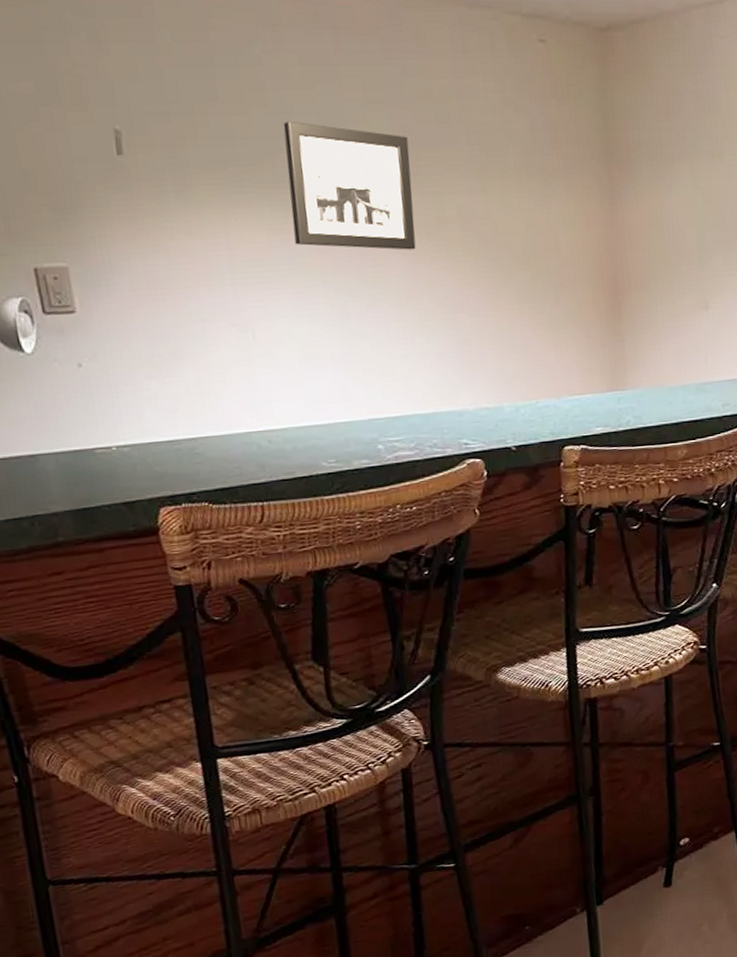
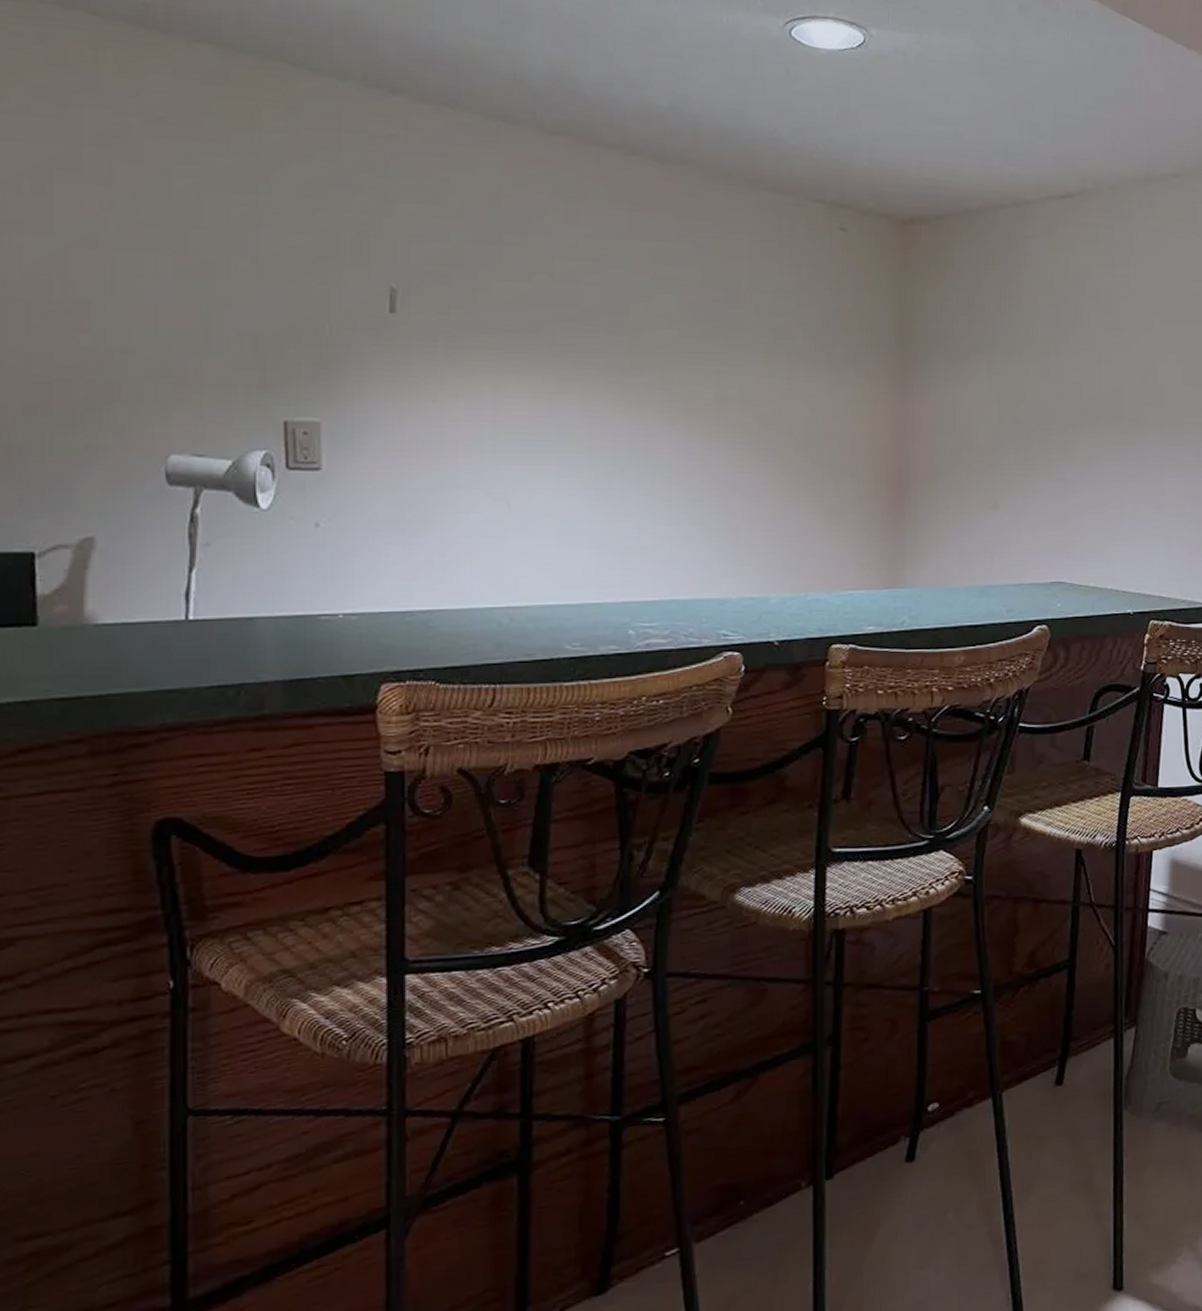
wall art: present [283,121,416,250] -> none [564,290,695,428]

